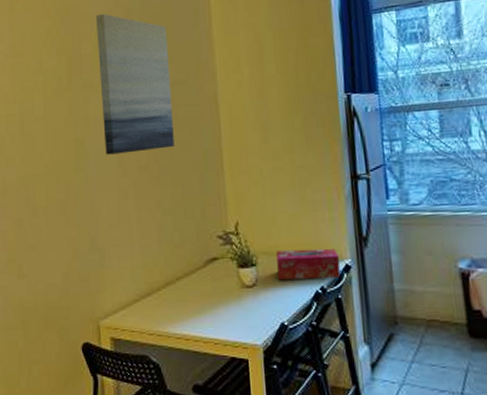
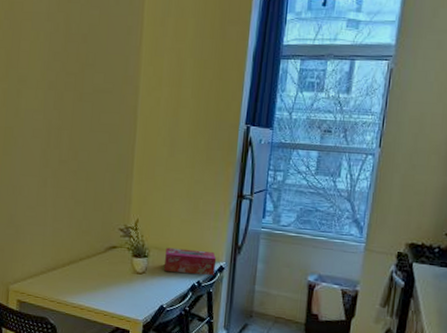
wall art: present [95,13,174,155] -> none [31,14,101,148]

